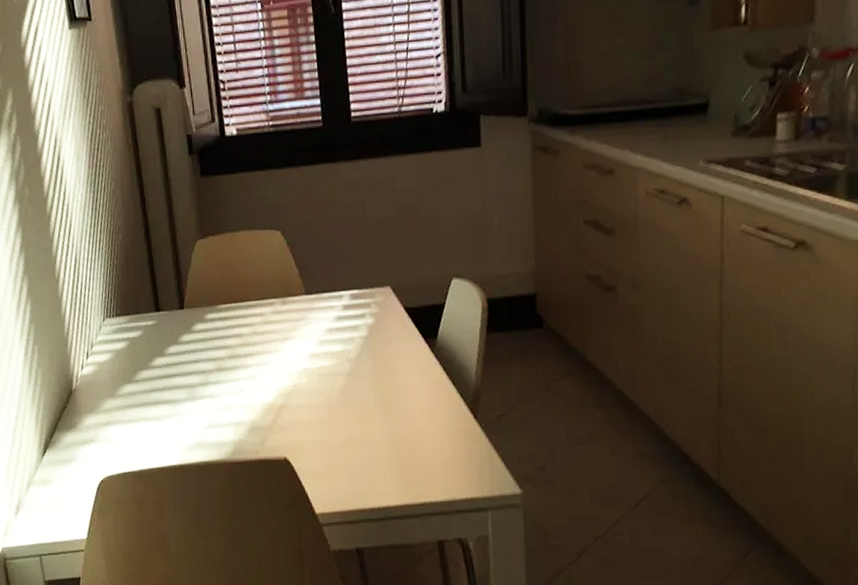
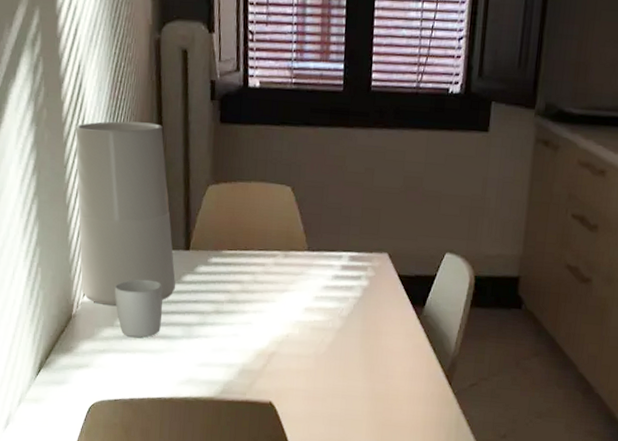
vase: none [58,185,174,376] -> present [75,121,176,306]
mug: none [112,344,164,406] -> present [114,279,163,338]

